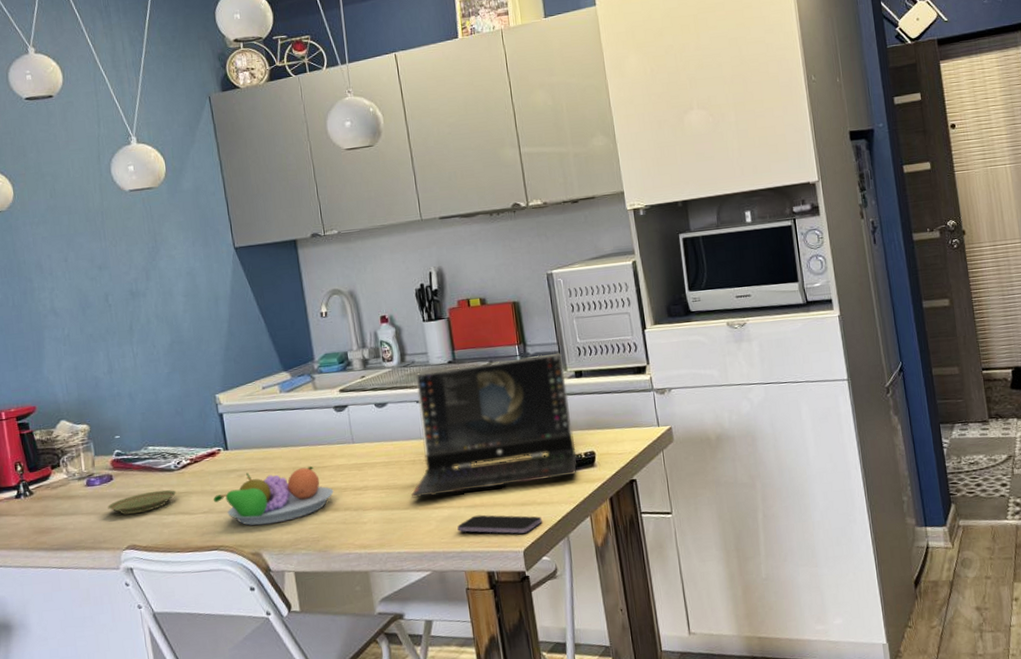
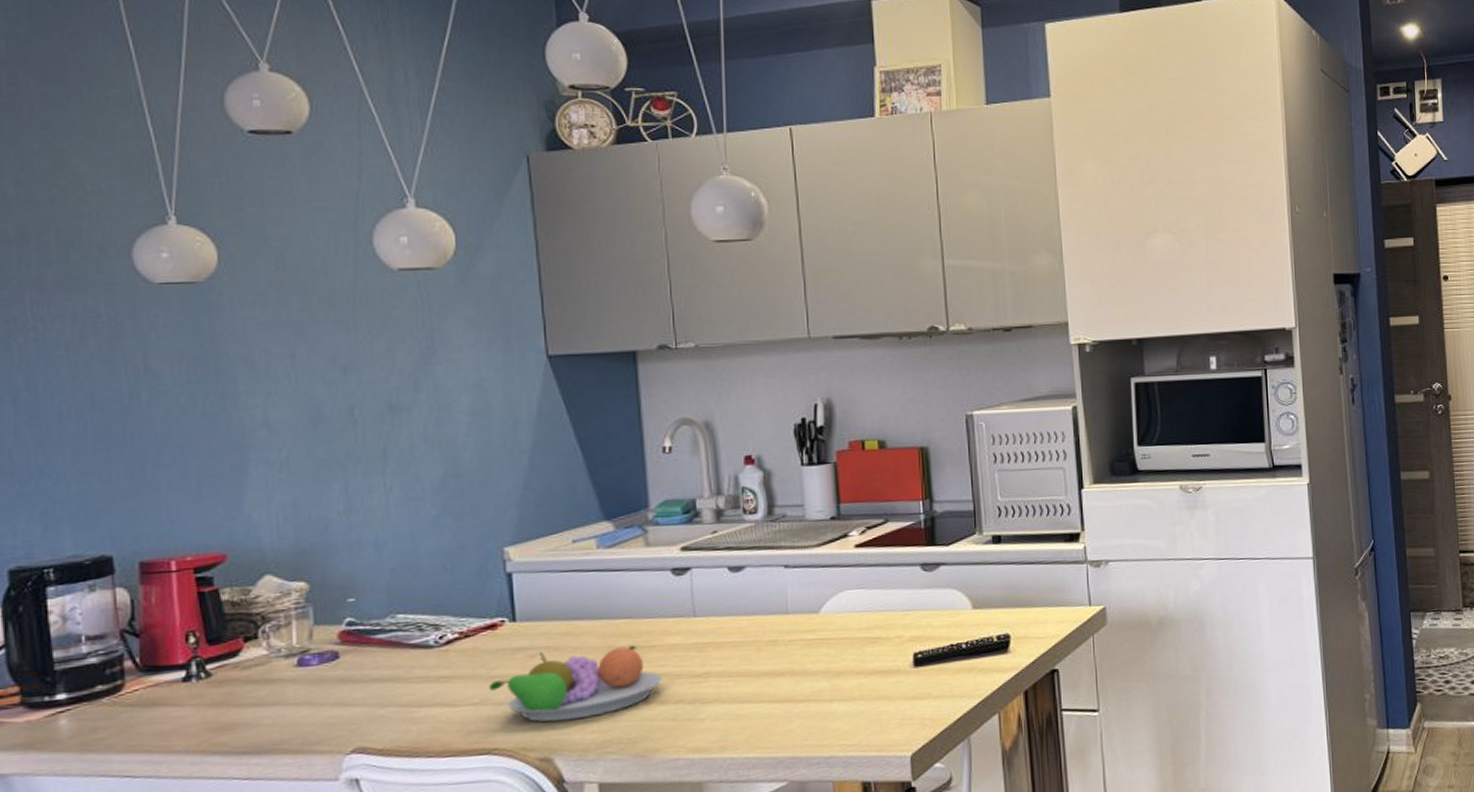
plate: present [107,489,177,514] -> none [328,672,435,706]
laptop computer: present [411,352,577,498] -> none [769,512,987,688]
smartphone: present [457,514,542,534] -> none [827,710,937,735]

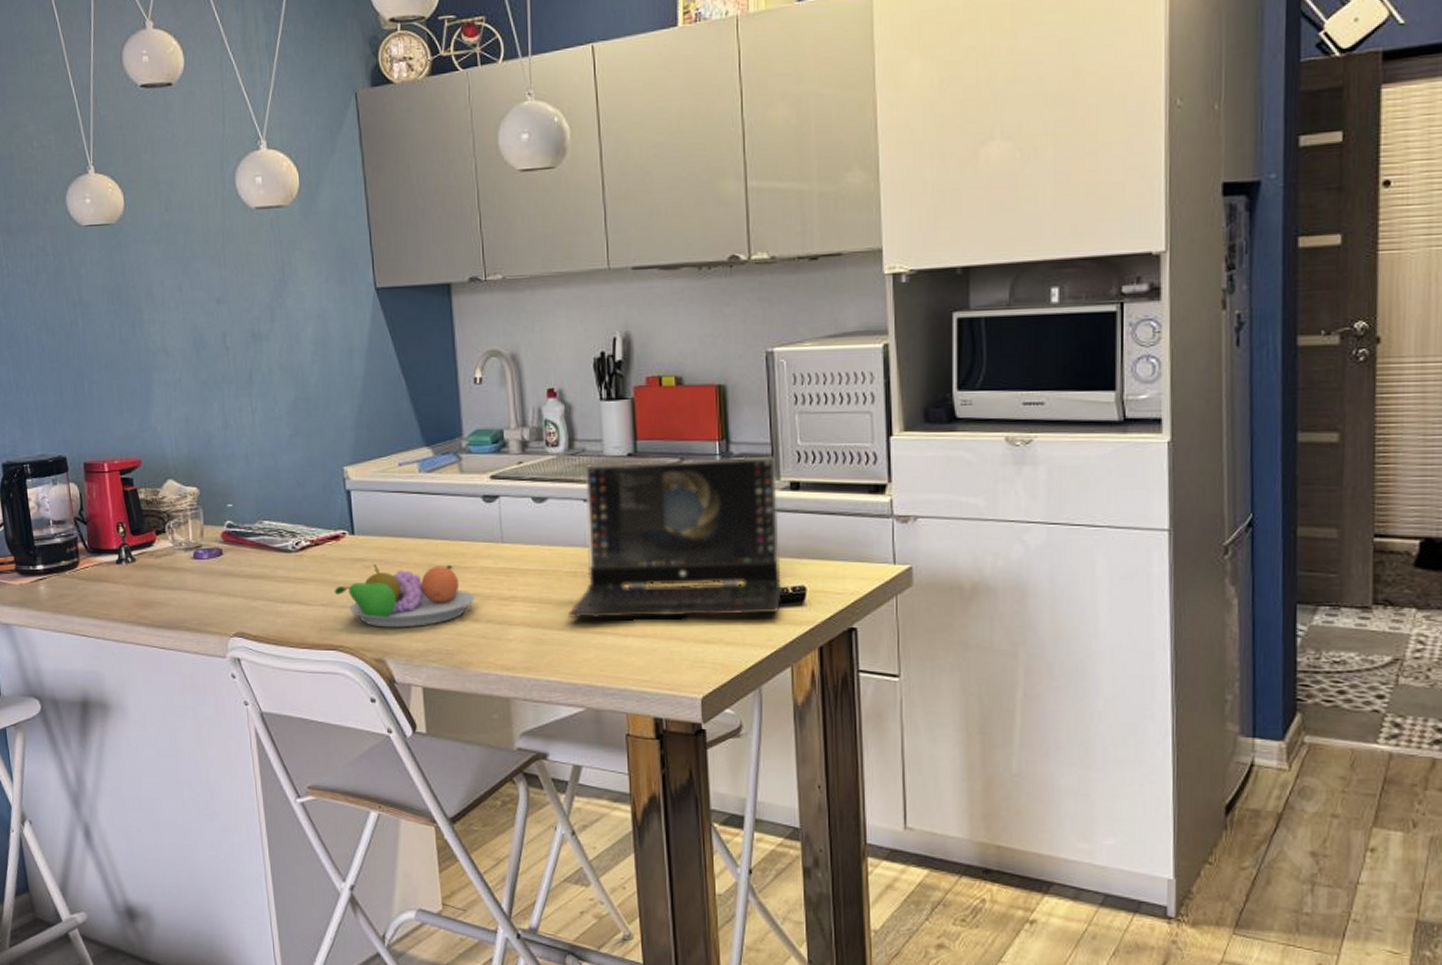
laptop computer: none [769,512,987,688] -> present [569,456,781,619]

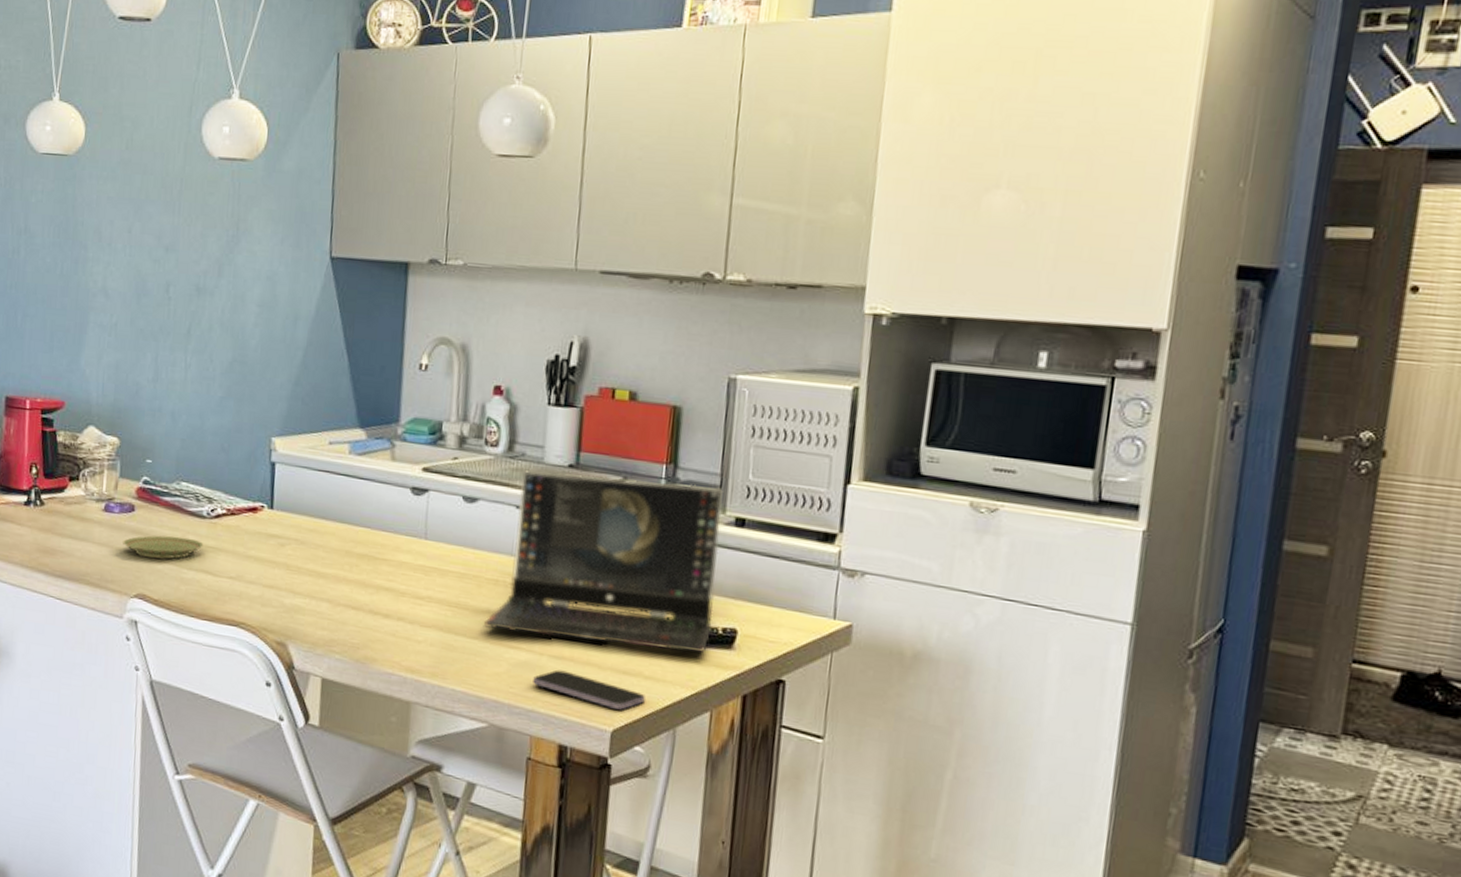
plate: none [216,573,293,596] -> present [123,535,204,559]
fruit bowl: present [334,564,475,628] -> none [243,543,389,614]
smartphone: none [622,648,729,677] -> present [533,670,645,710]

